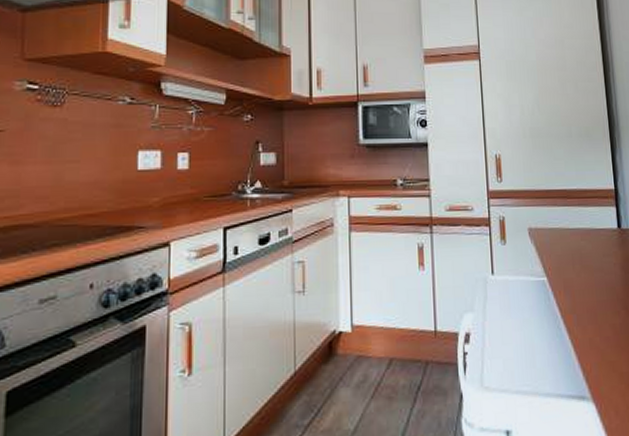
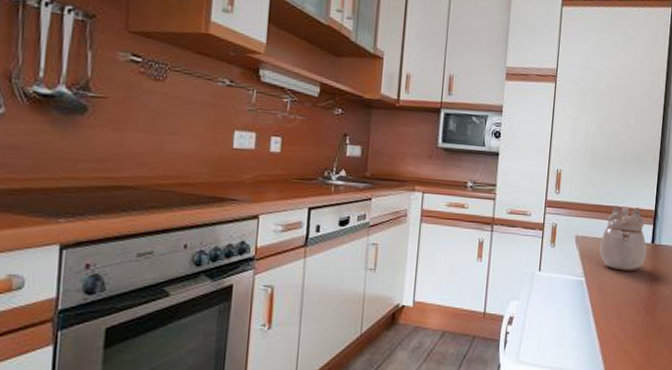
teapot: none [558,188,614,265] -> present [599,205,647,271]

